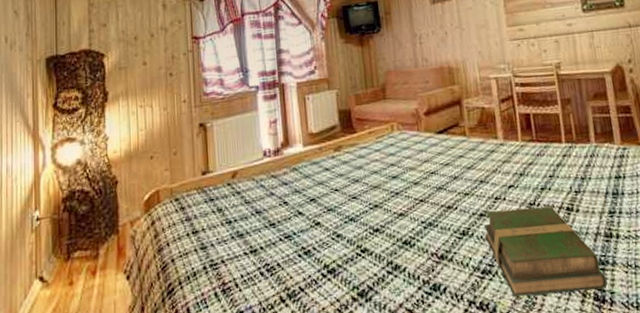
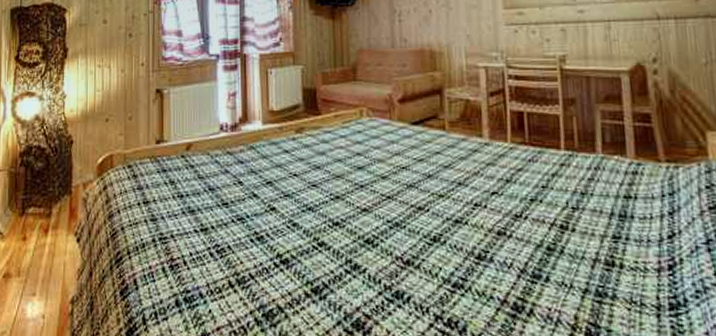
book: present [483,206,608,297] -> none [458,217,604,325]

